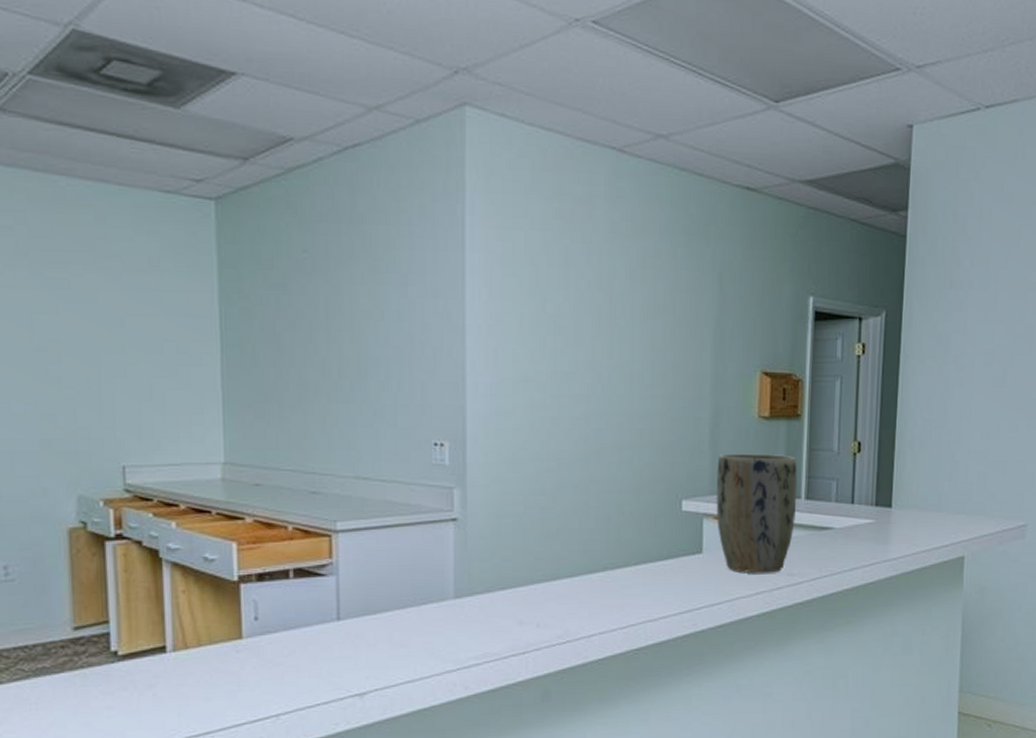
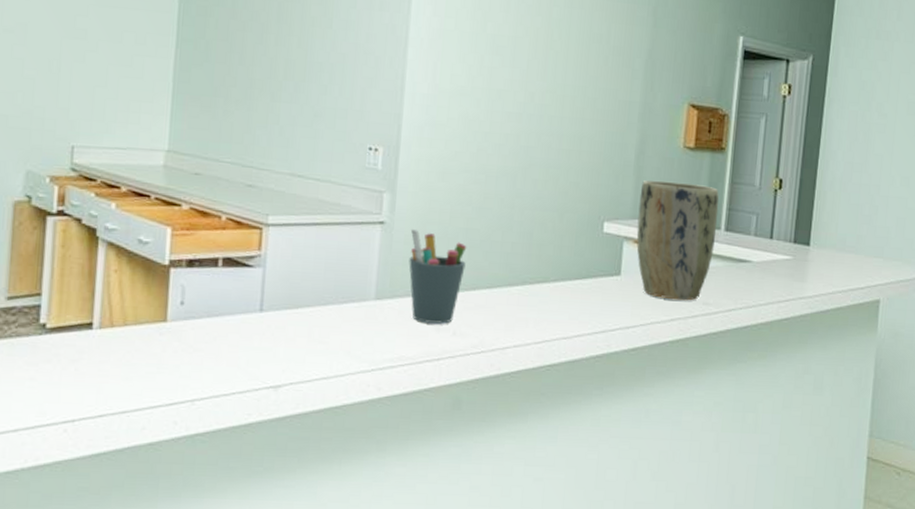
pen holder: none [486,522,544,619] -> present [409,228,467,324]

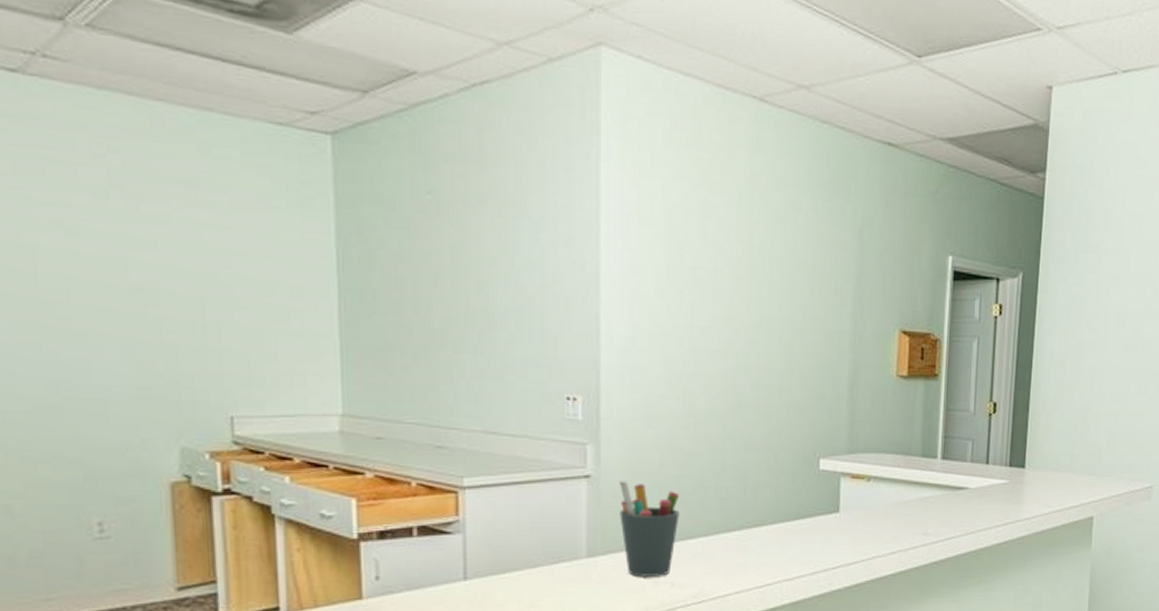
plant pot: present [636,180,719,301] -> none [853,412,935,533]

